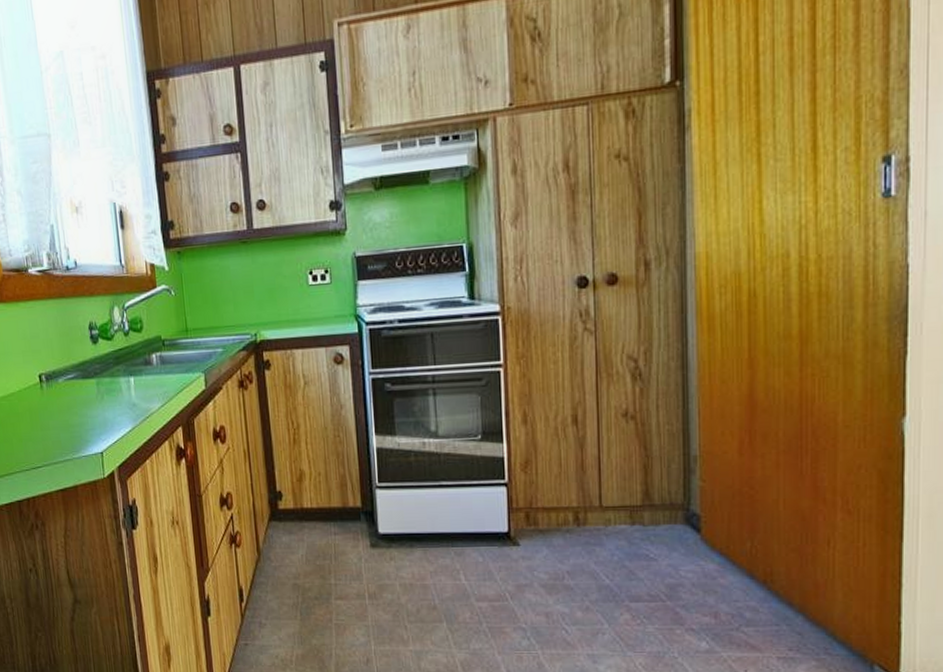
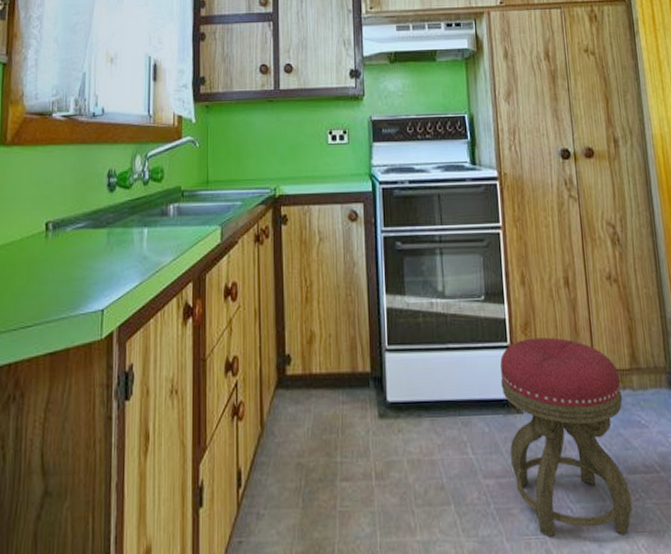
stool: none [496,475,632,654] -> present [500,337,632,537]

